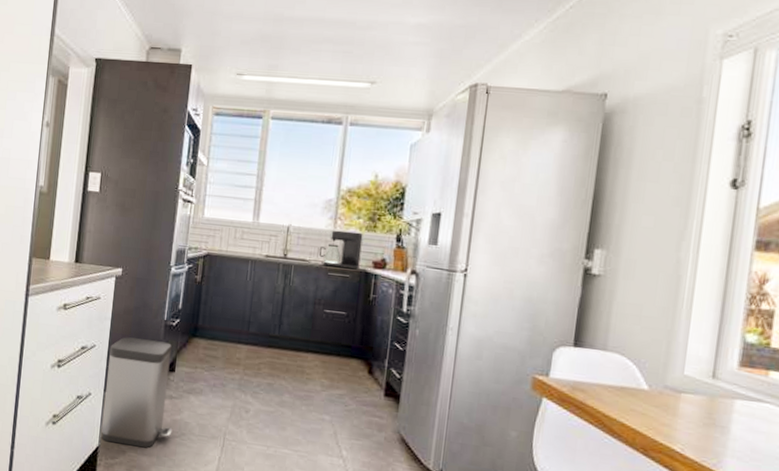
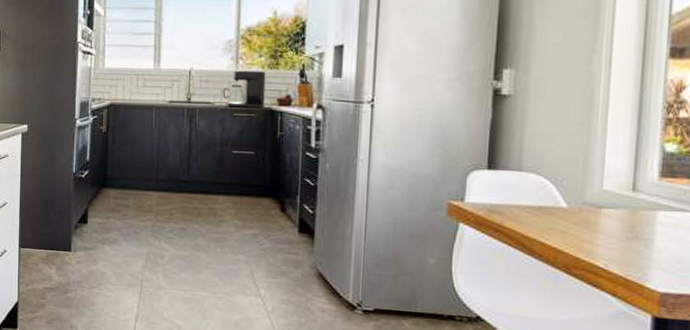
pedal bin: present [101,337,173,448] -> none [20,192,90,300]

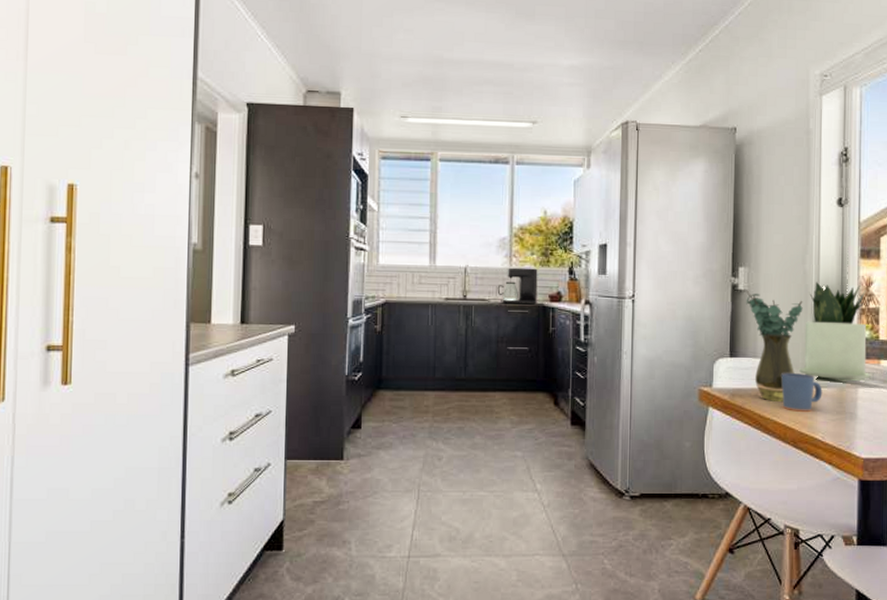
vase: none [511,95,586,221] -> present [746,290,803,401]
mug: none [553,190,608,235] -> present [781,373,823,412]
planter: none [576,86,680,203] -> present [798,282,873,381]

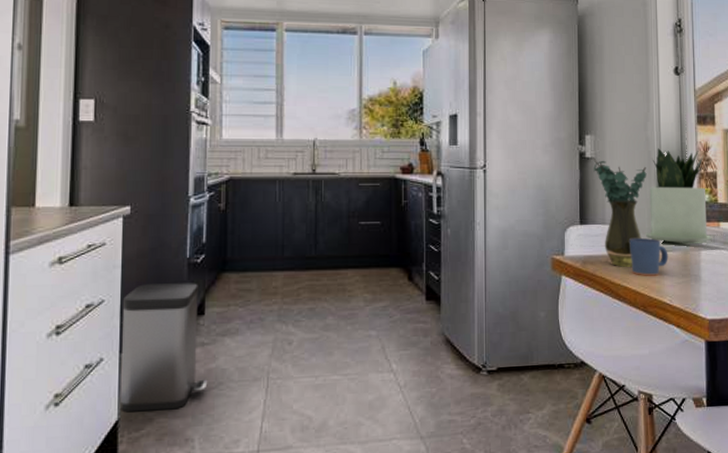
pedal bin: none [286,398,364,514] -> present [120,283,208,413]
coffee maker: present [497,267,538,305] -> none [347,140,389,177]

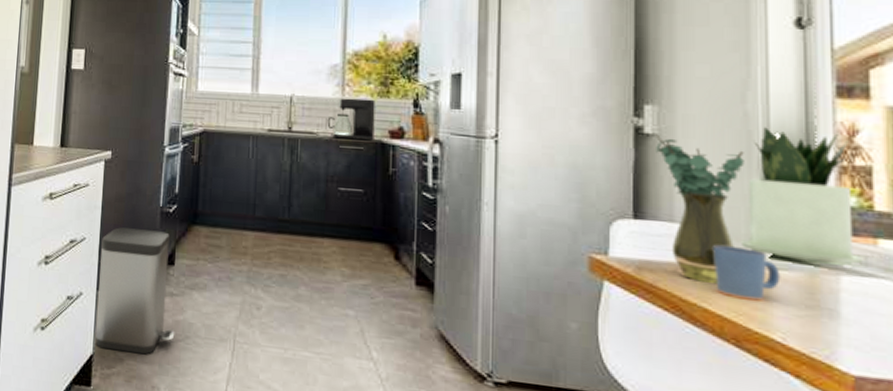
coffee maker: none [347,140,389,177] -> present [327,98,375,141]

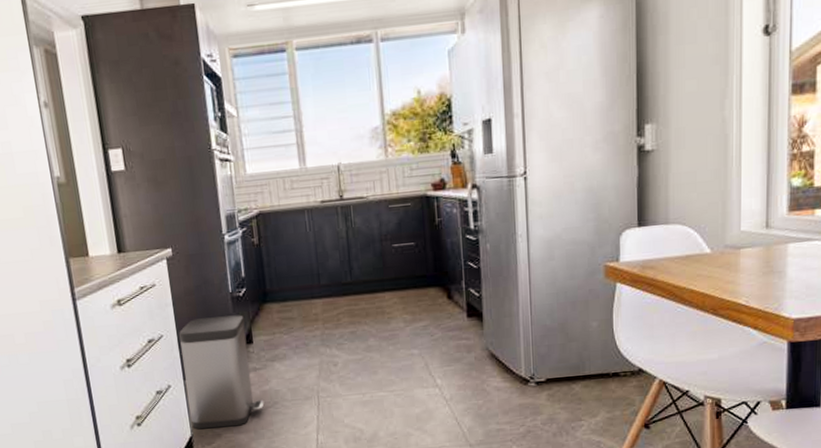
coffee maker: present [327,98,375,141] -> none [374,156,419,200]
vase: present [656,134,744,283] -> none [655,149,722,269]
mug: present [713,245,781,301] -> none [698,234,746,277]
planter: present [740,127,866,266] -> none [717,124,806,238]

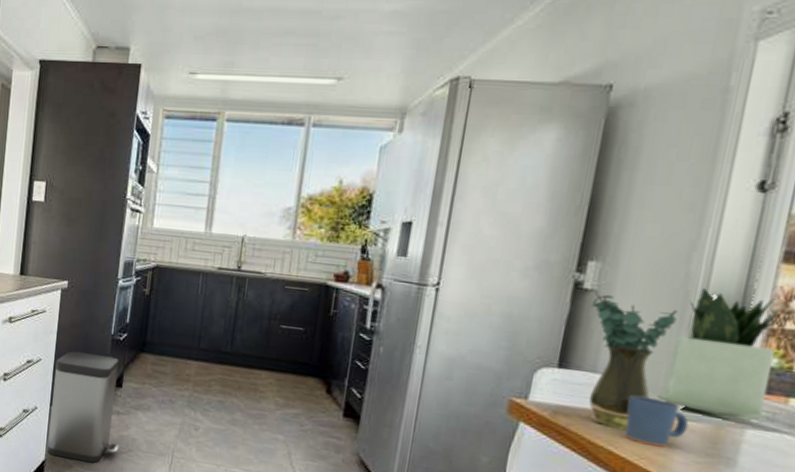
vase: none [655,149,722,269] -> present [589,290,678,430]
mug: none [698,234,746,277] -> present [624,396,689,447]
planter: none [717,124,806,238] -> present [656,288,784,421]

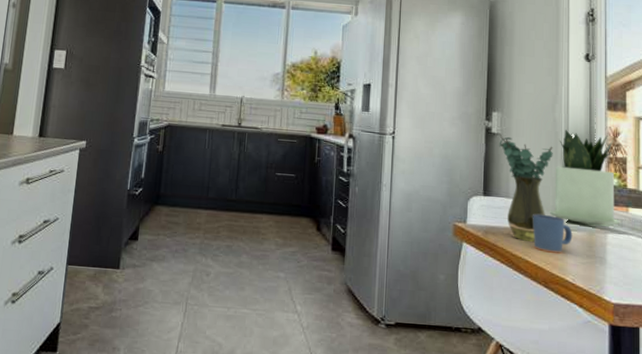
pedal bin: present [47,351,120,463] -> none [63,208,136,320]

